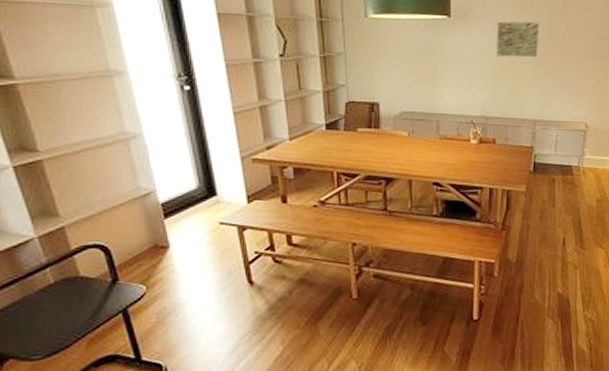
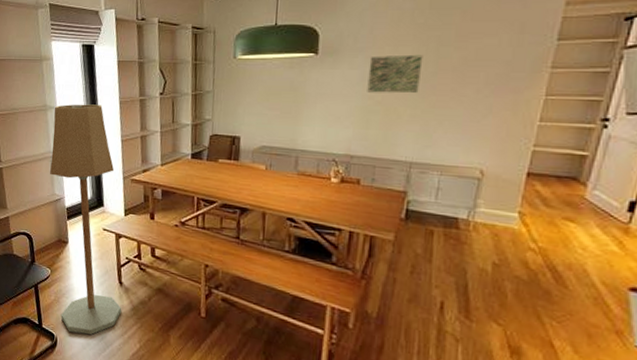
floor lamp: none [124,67,256,355] -> present [50,104,122,335]

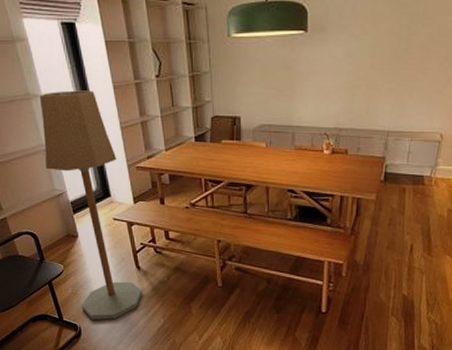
wall art: present [367,54,424,94] -> none [351,31,397,69]

